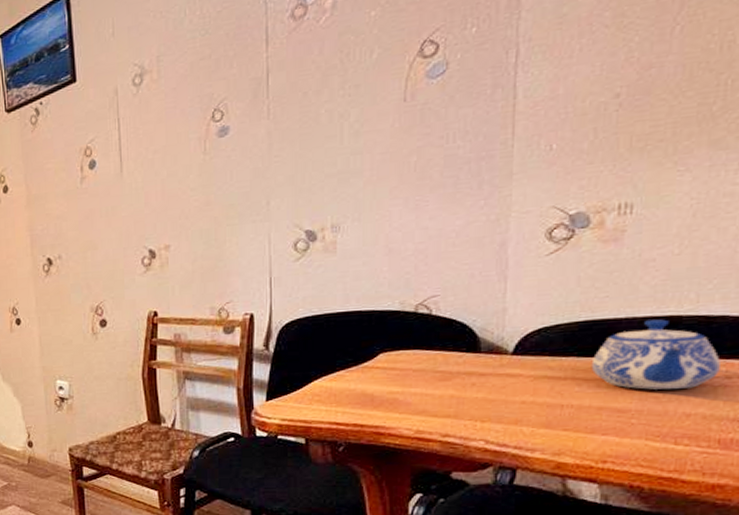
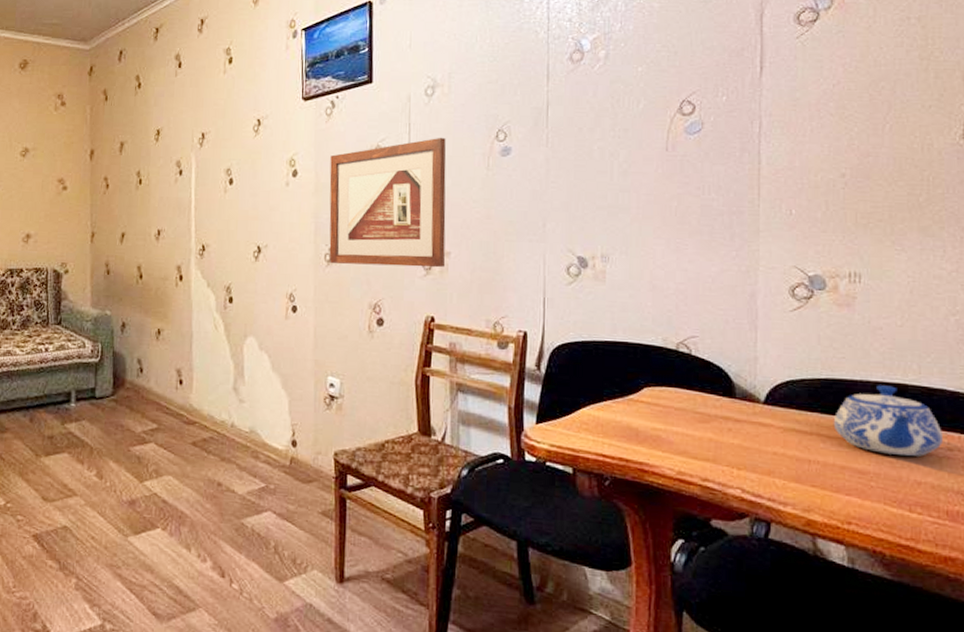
picture frame: none [39,127,164,274] -> present [329,137,446,268]

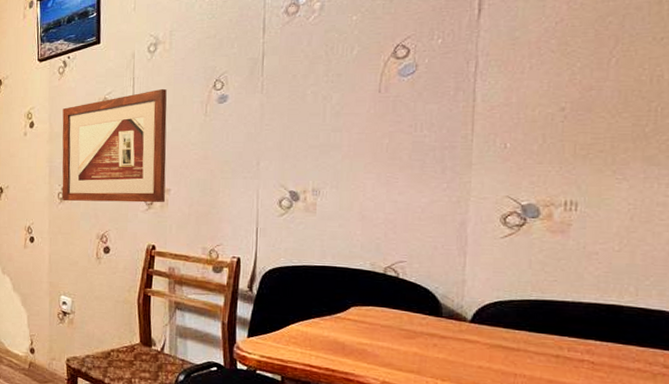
teapot: present [833,385,943,456] -> none [541,306,659,373]

